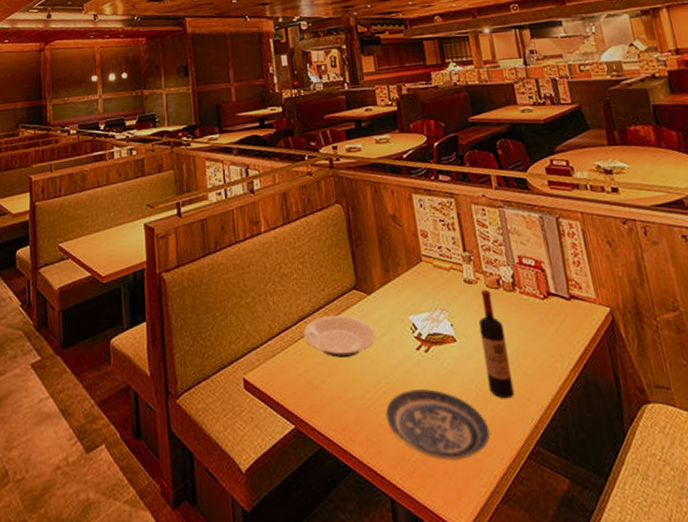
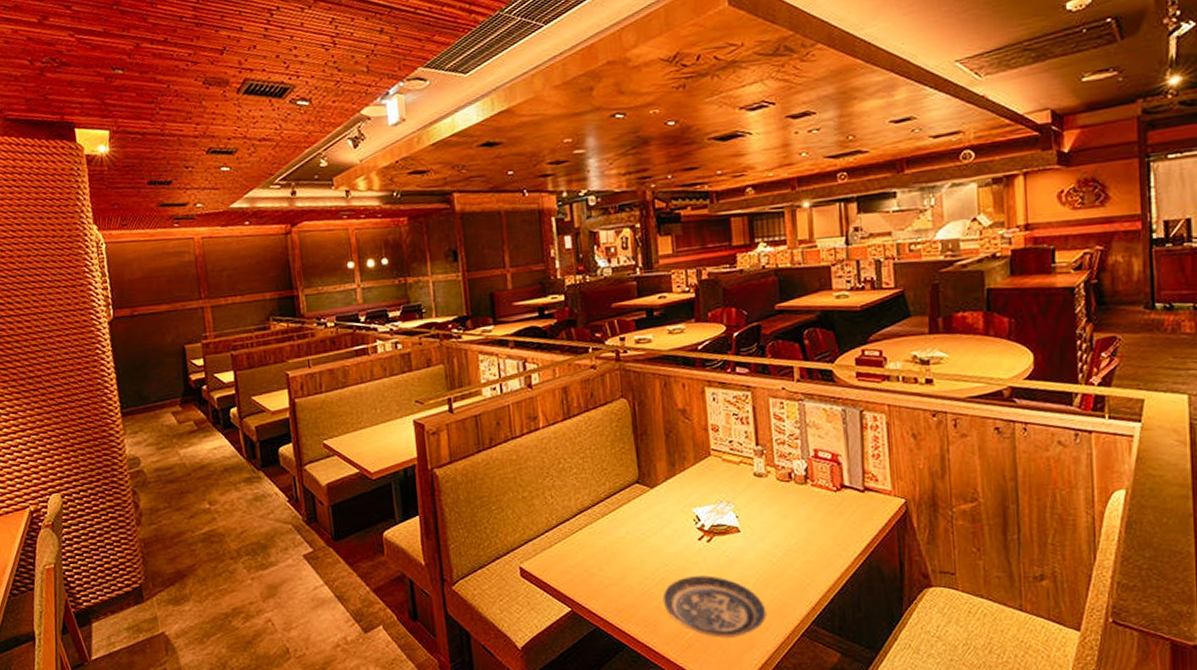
plate: present [304,314,376,358] -> none [582,507,657,548]
wine bottle: present [478,289,514,399] -> none [765,482,795,584]

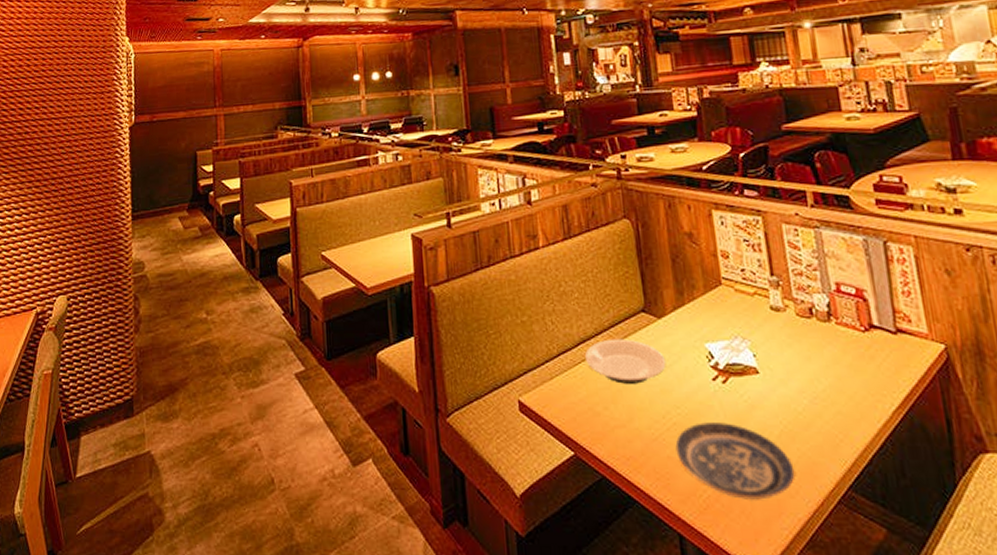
plate: none [582,507,657,548] -> present [585,338,666,384]

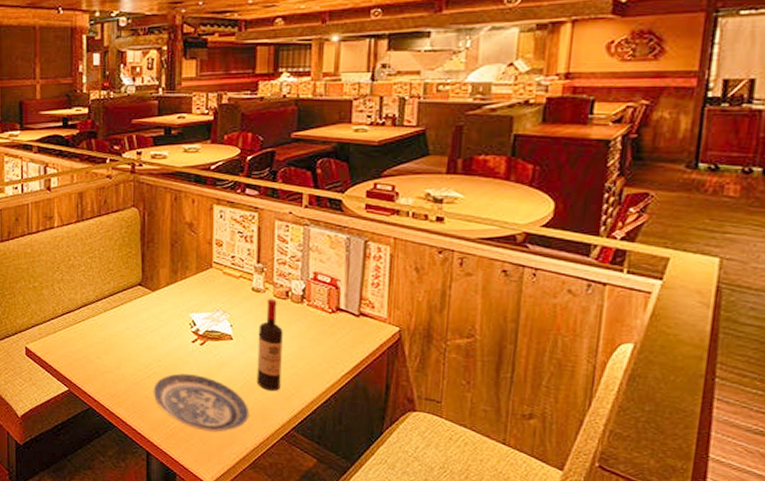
plate: present [585,338,666,384] -> none [86,305,154,341]
wine bottle: none [785,318,825,438] -> present [256,298,283,391]

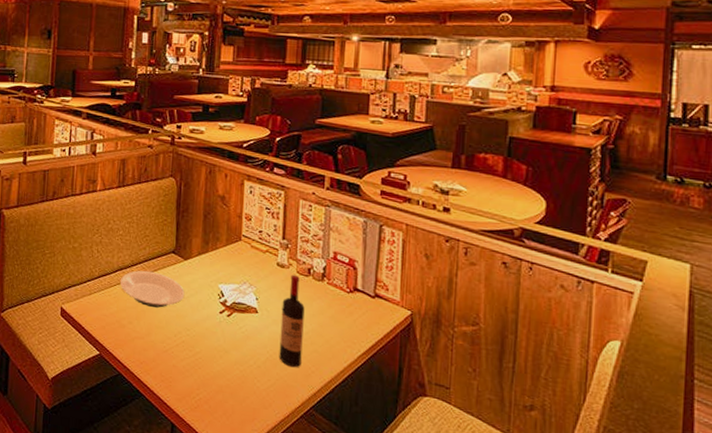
plate: none [86,305,154,341] -> present [120,270,185,308]
plate: present [153,373,250,432] -> none [180,343,272,407]

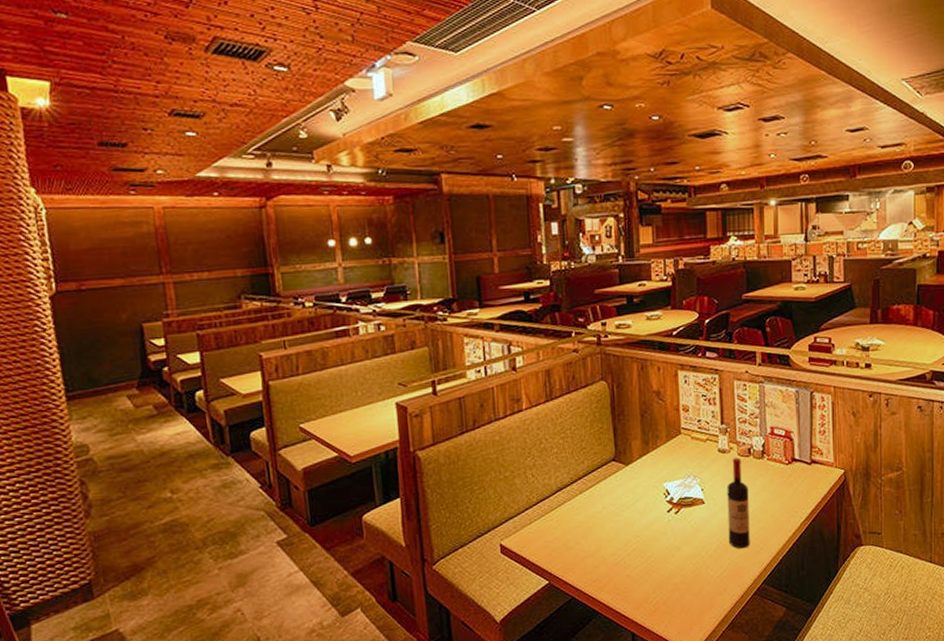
plate: present [120,270,185,308] -> none [561,484,630,522]

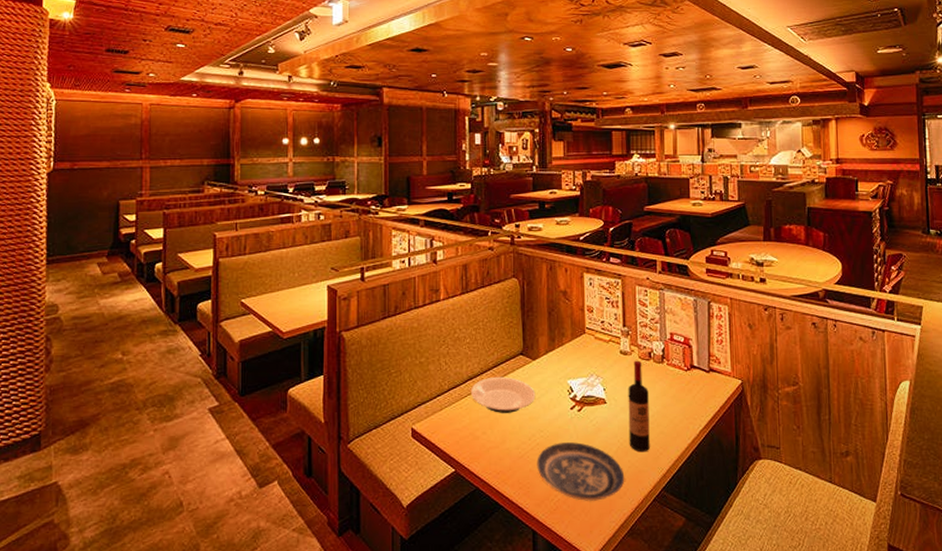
plate: none [561,484,630,522] -> present [471,376,536,413]
plate: none [633,544,725,601] -> present [537,442,625,501]

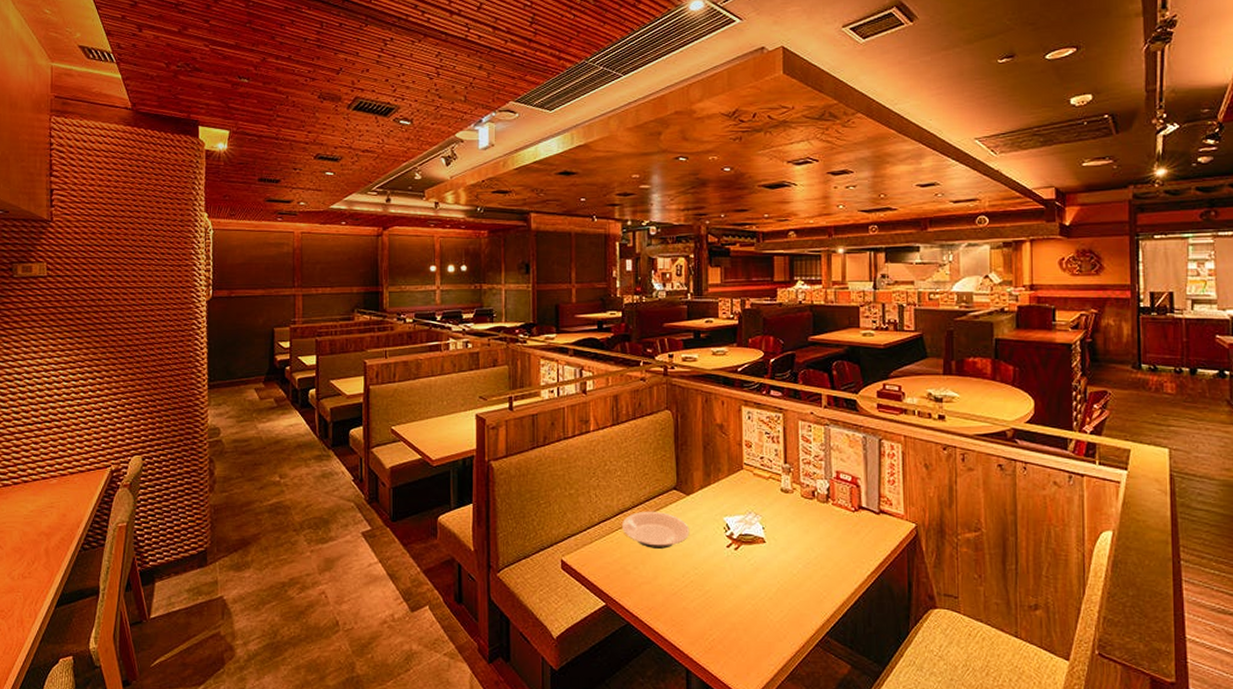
plate: present [537,442,625,501] -> none [691,581,785,643]
wine bottle: present [628,360,650,452] -> none [789,499,813,595]

